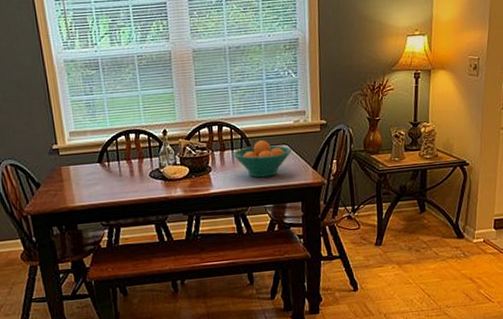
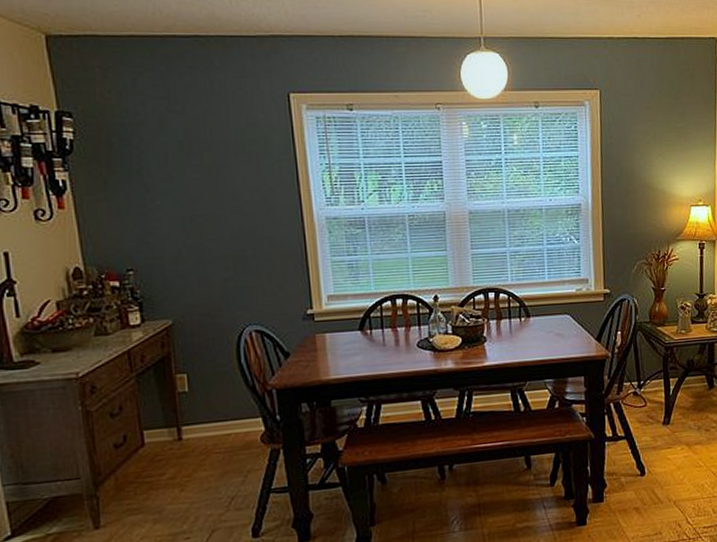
fruit bowl: present [233,140,293,178] -> none [510,309,575,350]

